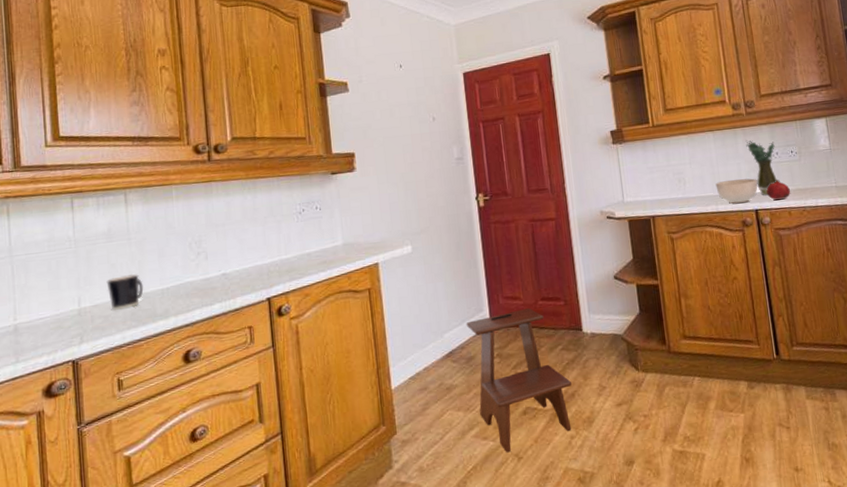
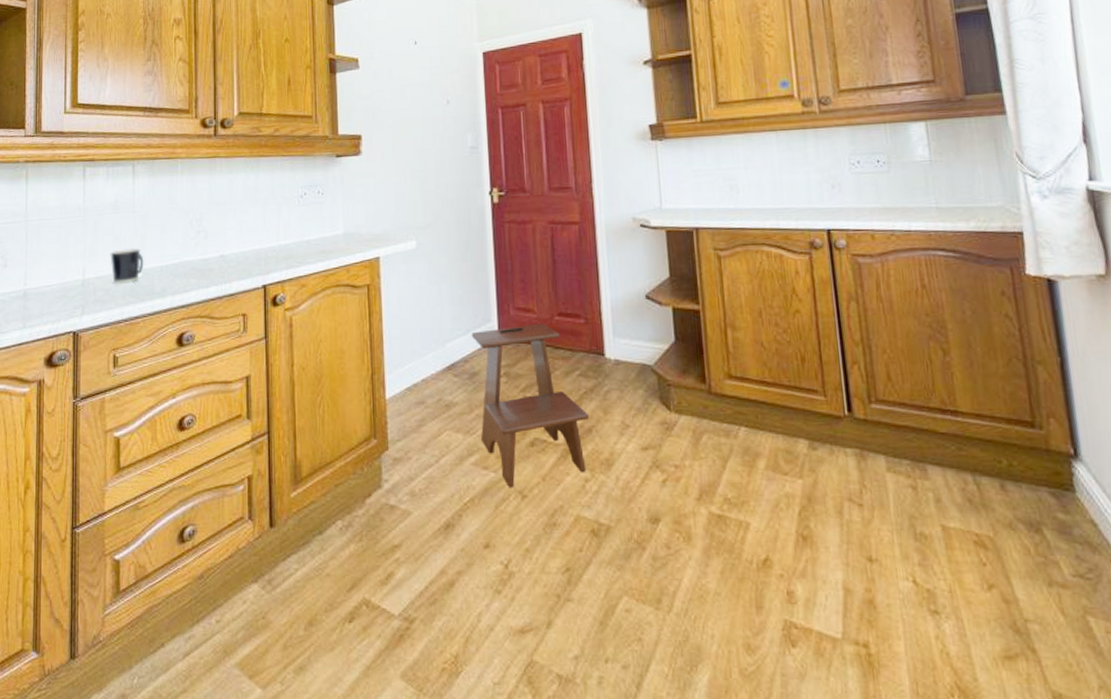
bowl: present [715,178,758,204] -> none [776,190,832,221]
vase: present [745,140,778,195] -> none [817,144,858,212]
fruit: present [766,179,790,201] -> none [843,194,874,220]

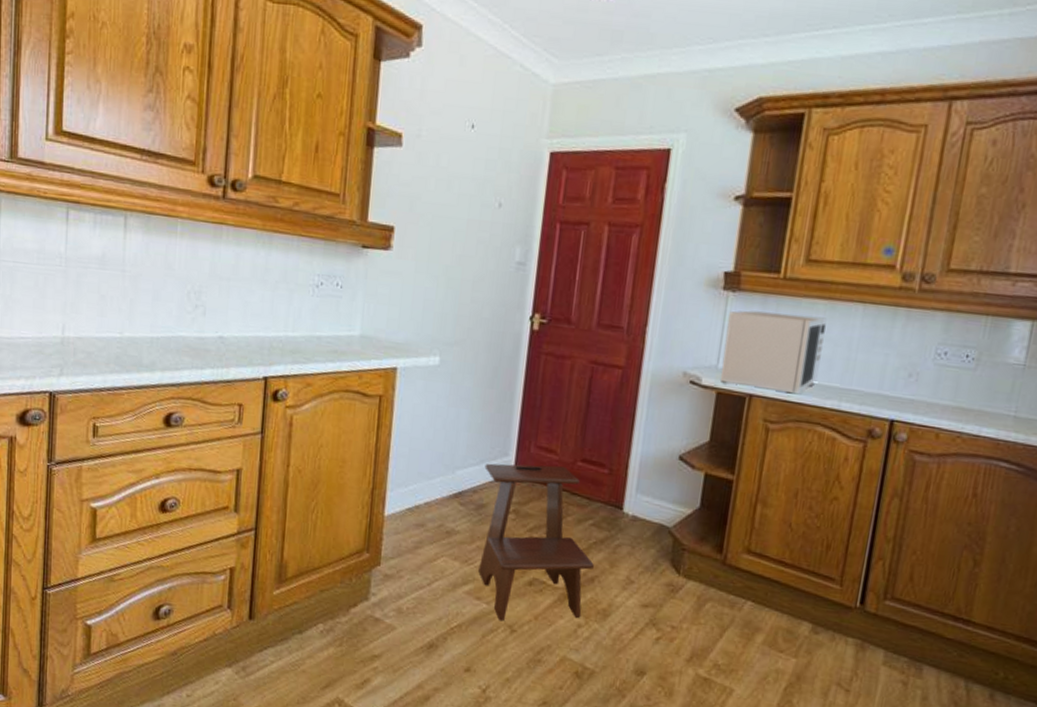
mug: present [110,247,144,285] -> none [93,311,132,350]
microwave: none [661,149,752,222] -> present [720,310,827,395]

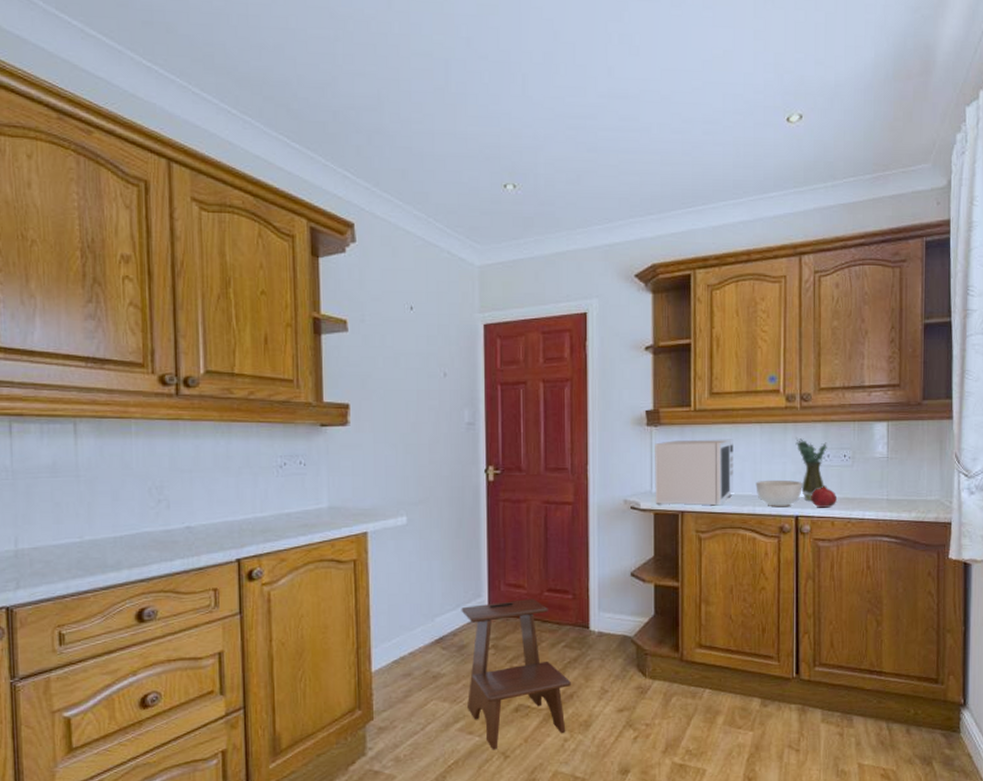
bowl: none [845,372,906,408] -> present [756,479,802,507]
vase: none [902,325,947,404] -> present [795,437,827,501]
fruit: none [913,388,948,416] -> present [811,485,836,508]

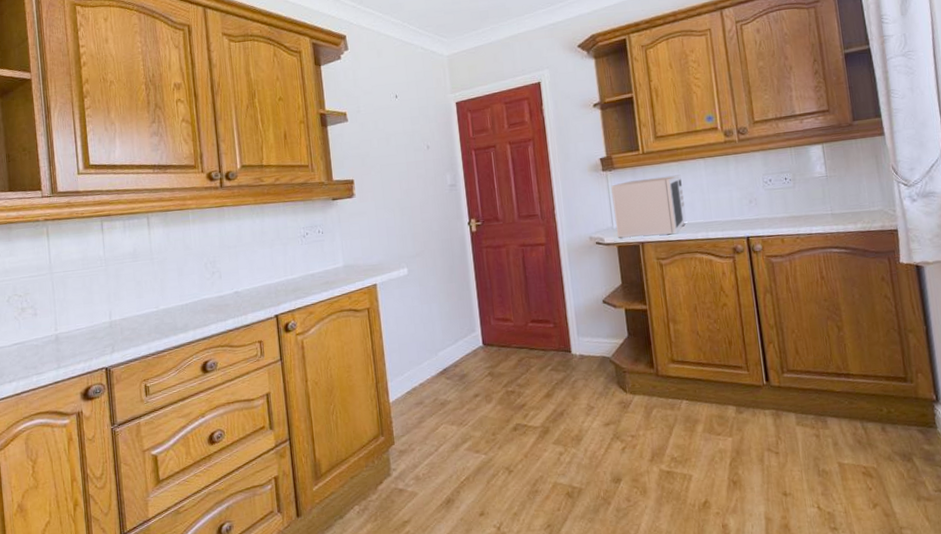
step stool: present [461,599,571,749] -> none [459,330,561,465]
bowl: present [756,479,802,507] -> none [706,205,750,231]
vase: present [795,437,827,501] -> none [737,167,770,222]
fruit: present [811,485,836,508] -> none [758,207,783,228]

